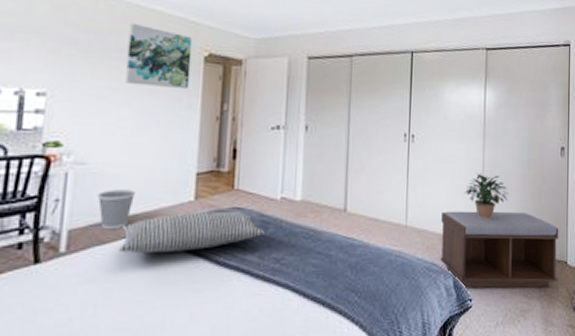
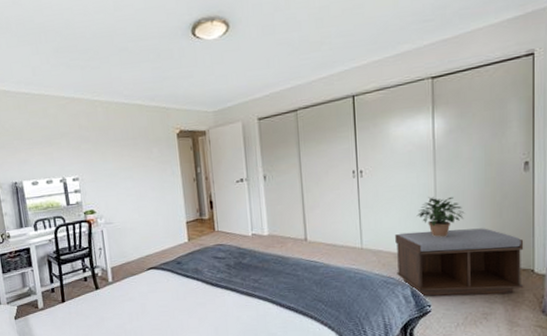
wastebasket: present [97,189,135,230] -> none [124,238,148,266]
pillow: present [119,211,264,253] -> none [144,246,243,281]
wall art: present [125,22,193,90] -> none [120,117,170,164]

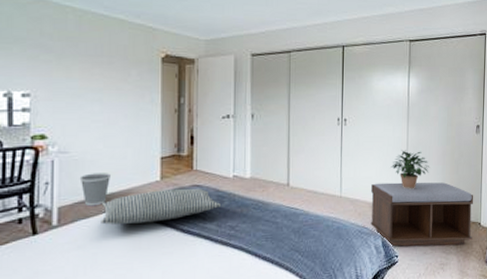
wastebasket: none [124,238,148,266] -> present [79,173,110,207]
pillow: none [144,246,243,281] -> present [101,188,220,225]

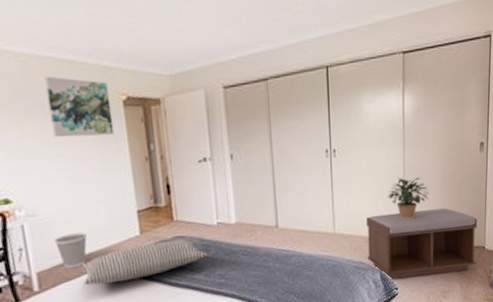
wall art: none [96,30,151,87] -> present [44,76,115,138]

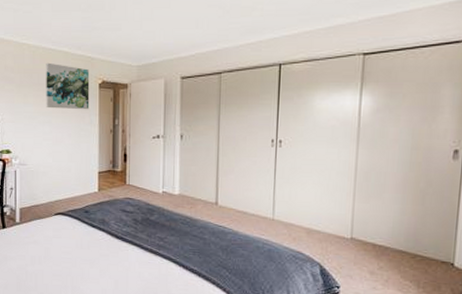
wastebasket: present [54,232,87,269] -> none [35,182,58,210]
pillow: present [82,239,207,286] -> none [51,200,150,228]
bench: present [366,208,478,279] -> none [307,208,446,286]
potted plant: present [386,177,430,220] -> none [333,175,385,218]

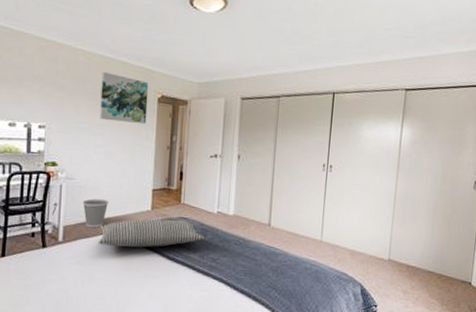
wastebasket: none [35,182,58,210] -> present [82,199,108,228]
pillow: none [51,200,150,228] -> present [98,219,204,248]

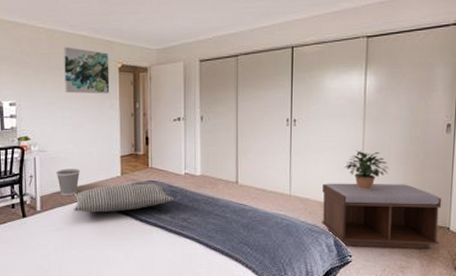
bench: none [350,231,466,303] -> present [322,183,442,250]
potted plant: none [375,200,419,241] -> present [344,150,390,190]

